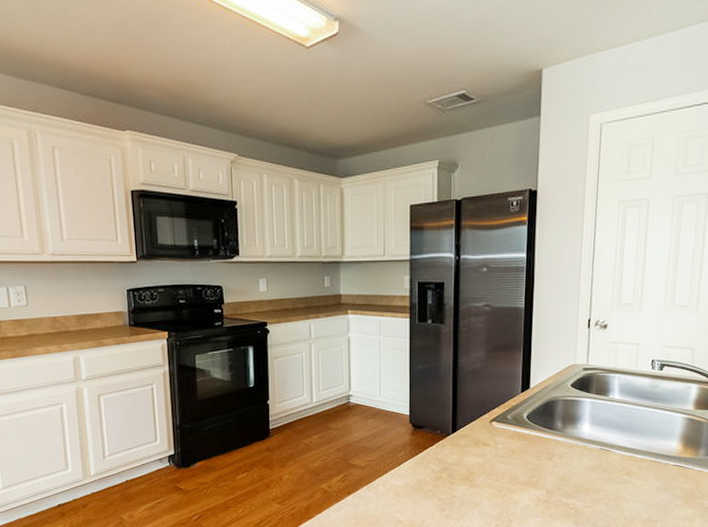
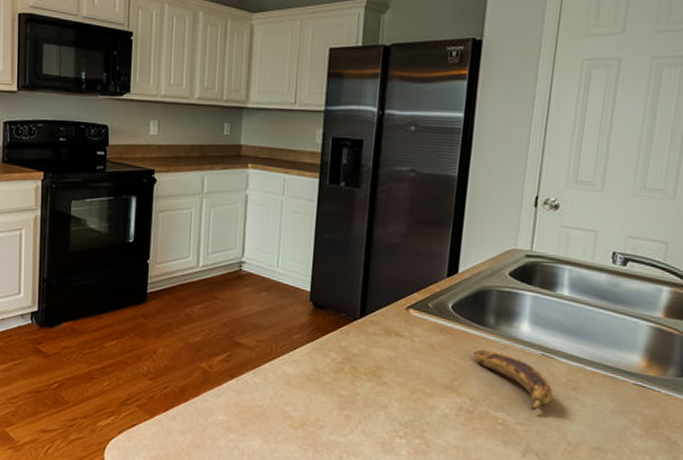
banana: none [546,449,611,495] -> present [473,349,553,411]

